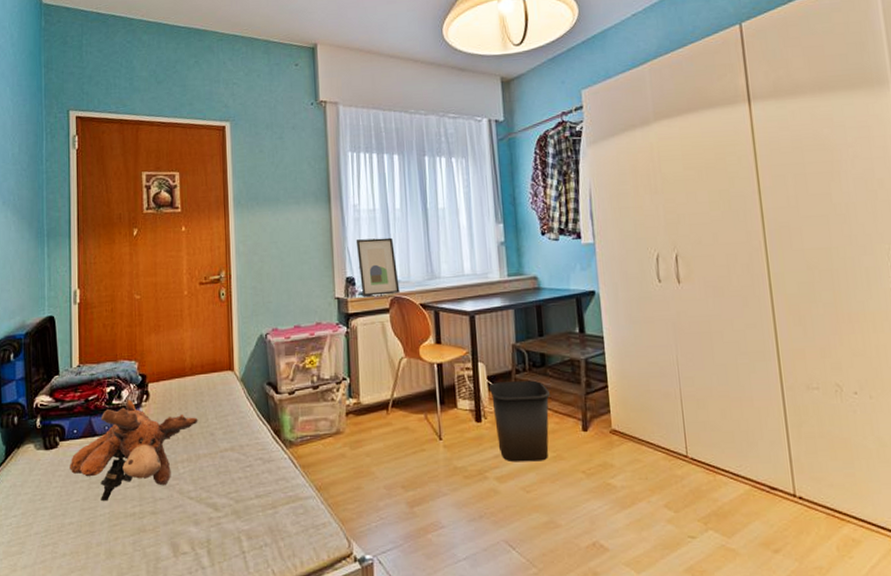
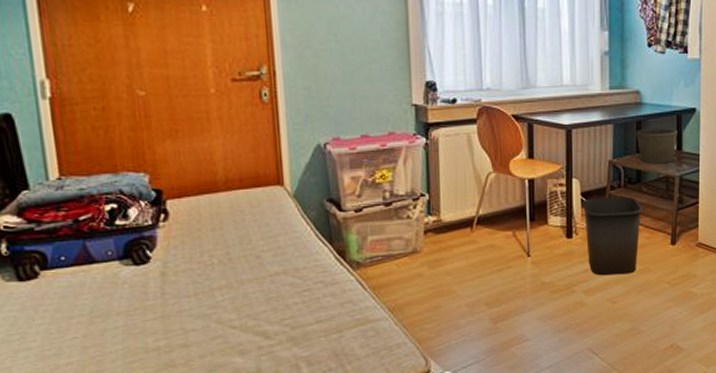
stuffed animal: present [70,399,198,502] -> none [59,219,239,337]
picture frame: present [355,237,400,296] -> none [438,38,489,104]
basket: none [536,311,579,348] -> present [636,127,677,164]

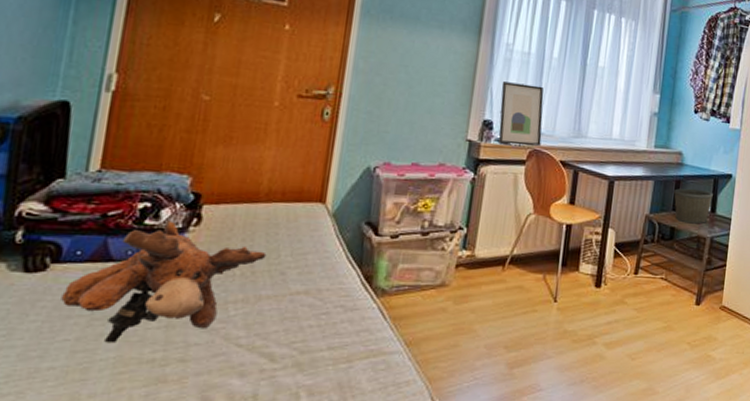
stuffed animal: none [59,219,239,337] -> present [61,221,267,344]
picture frame: none [438,38,489,104] -> present [498,81,544,146]
waste bin: present [581,196,643,276] -> none [613,250,672,331]

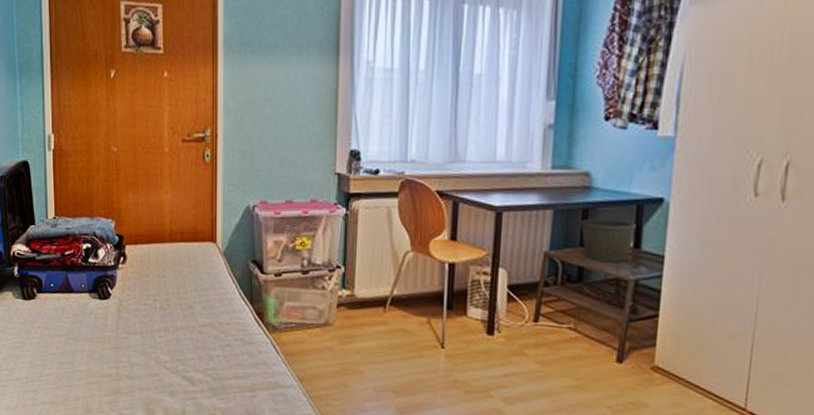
stuffed animal: present [61,221,267,344] -> none [47,259,177,359]
picture frame: present [498,81,544,146] -> none [365,105,414,176]

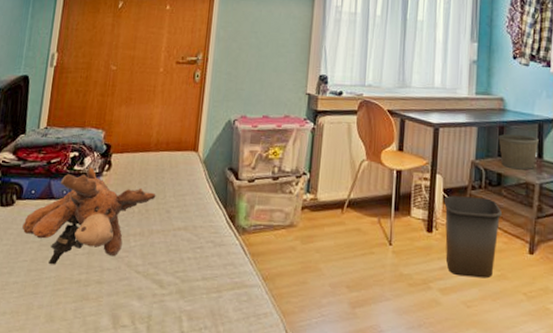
stuffed animal: none [47,259,177,359] -> present [22,167,156,265]
waste bin: none [507,293,583,389] -> present [443,195,502,279]

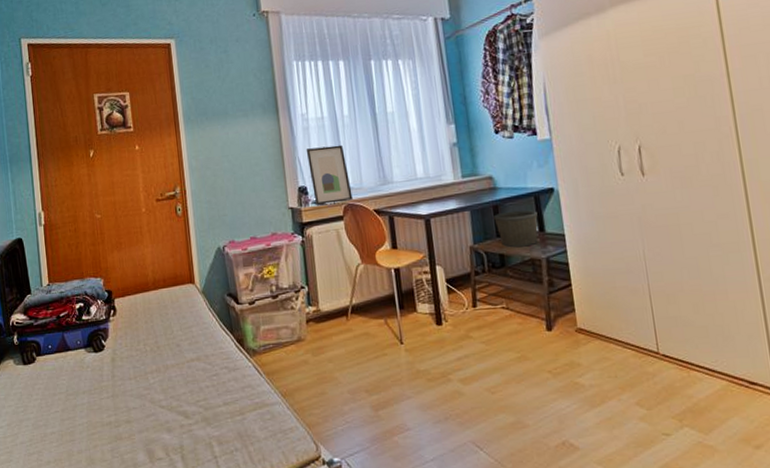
stuffed animal: present [22,167,156,265] -> none [47,314,164,412]
picture frame: none [333,40,370,97] -> present [306,145,353,205]
waste bin: present [443,195,502,279] -> none [447,281,513,364]

